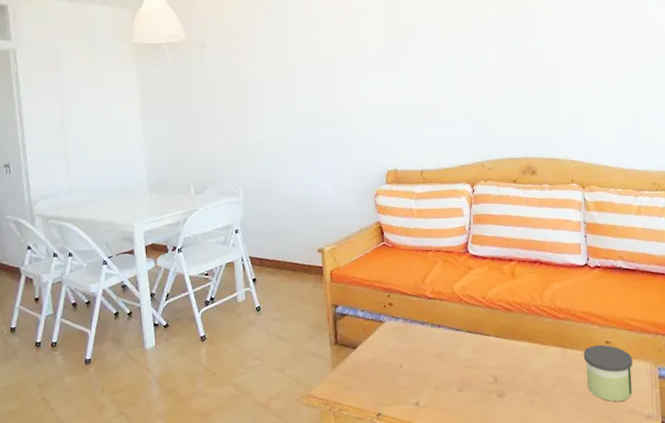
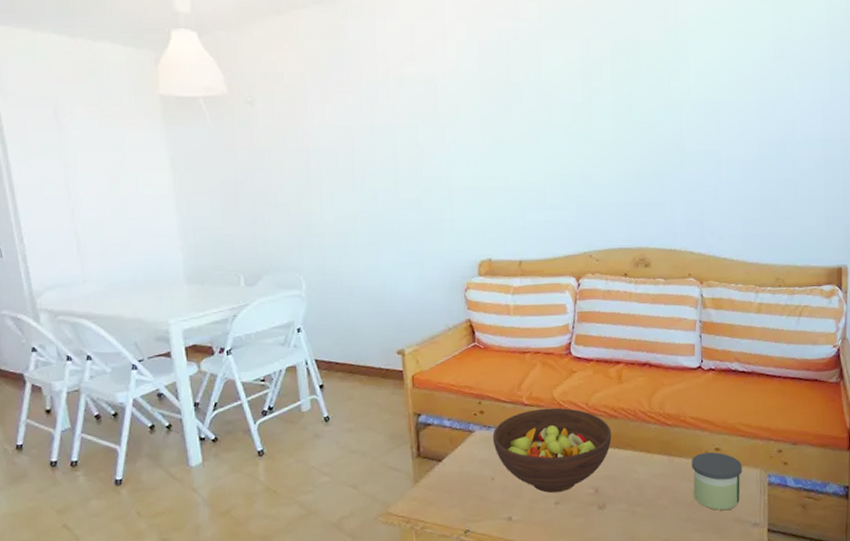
fruit bowl: none [400,301,508,381] -> present [492,407,612,493]

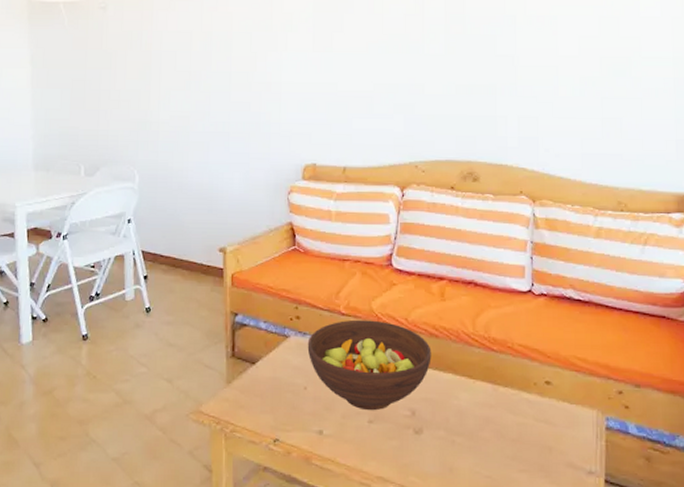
candle: present [692,452,742,510] -> none [519,385,576,451]

